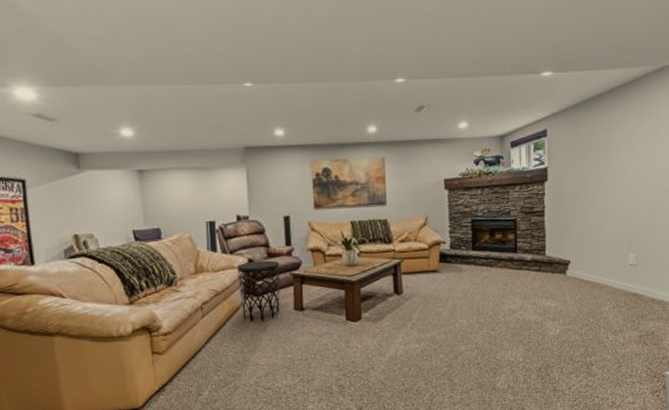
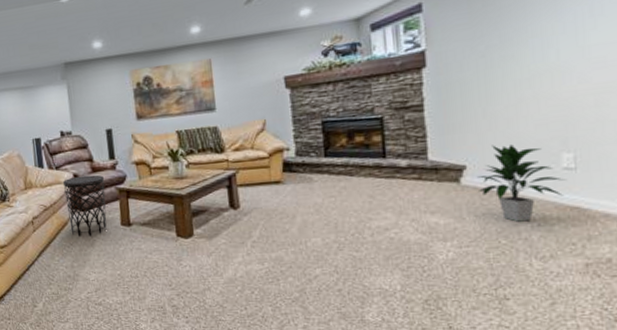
indoor plant: none [577,245,631,305] -> present [477,144,566,222]

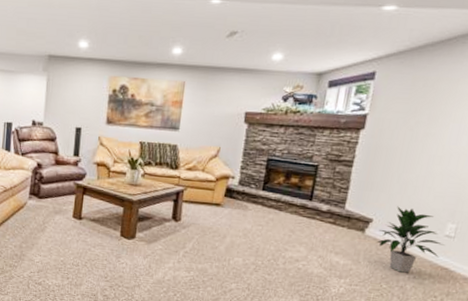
side table: present [63,175,107,237] -> none [25,165,65,222]

